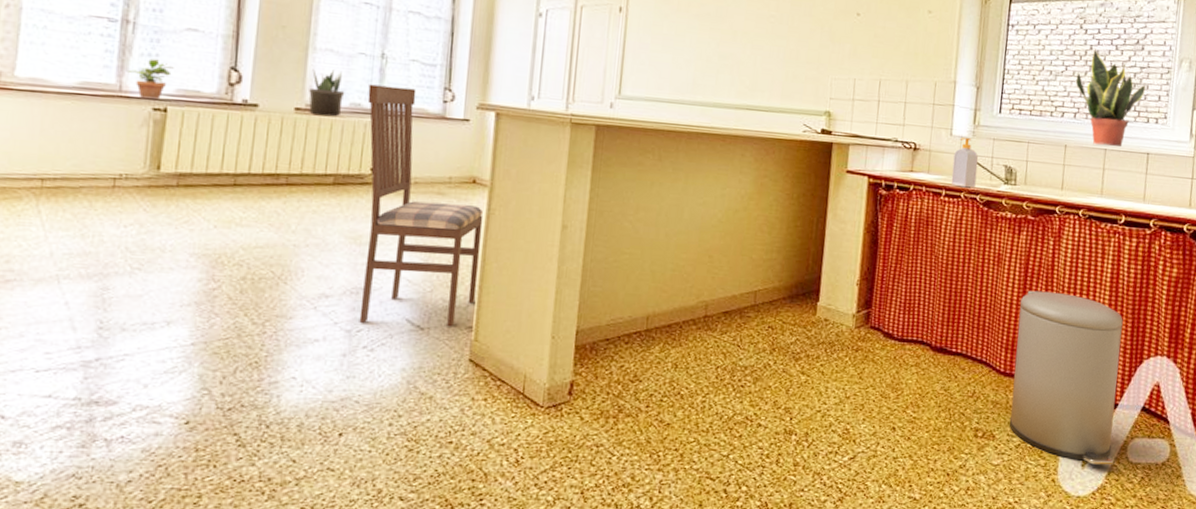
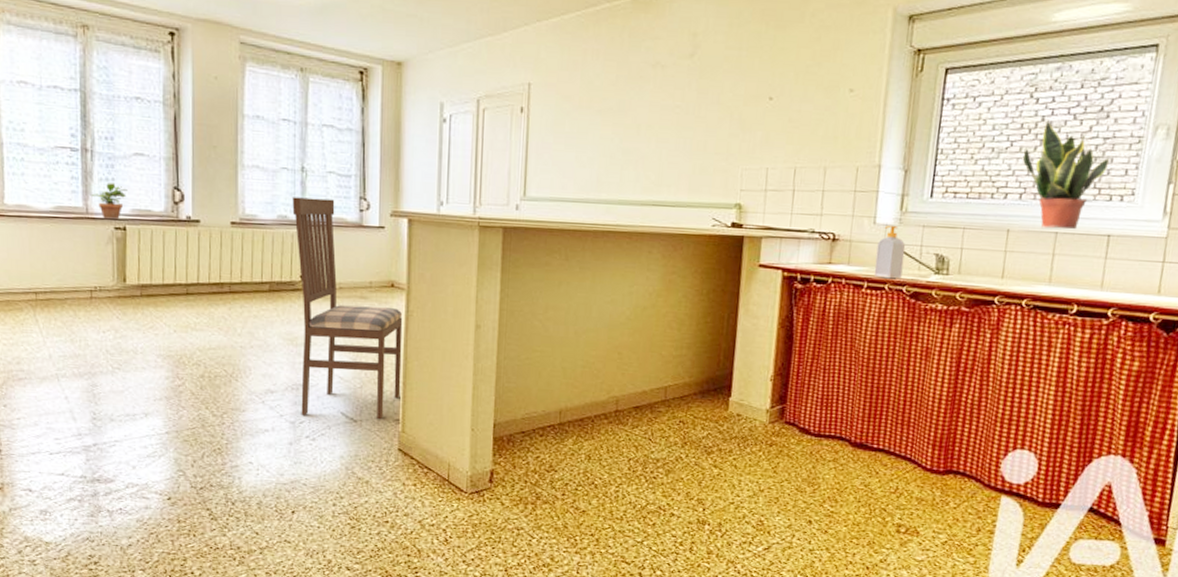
planter: present [309,69,345,117] -> none [241,185,273,229]
pedal bin: present [1009,290,1123,465] -> none [935,385,1071,566]

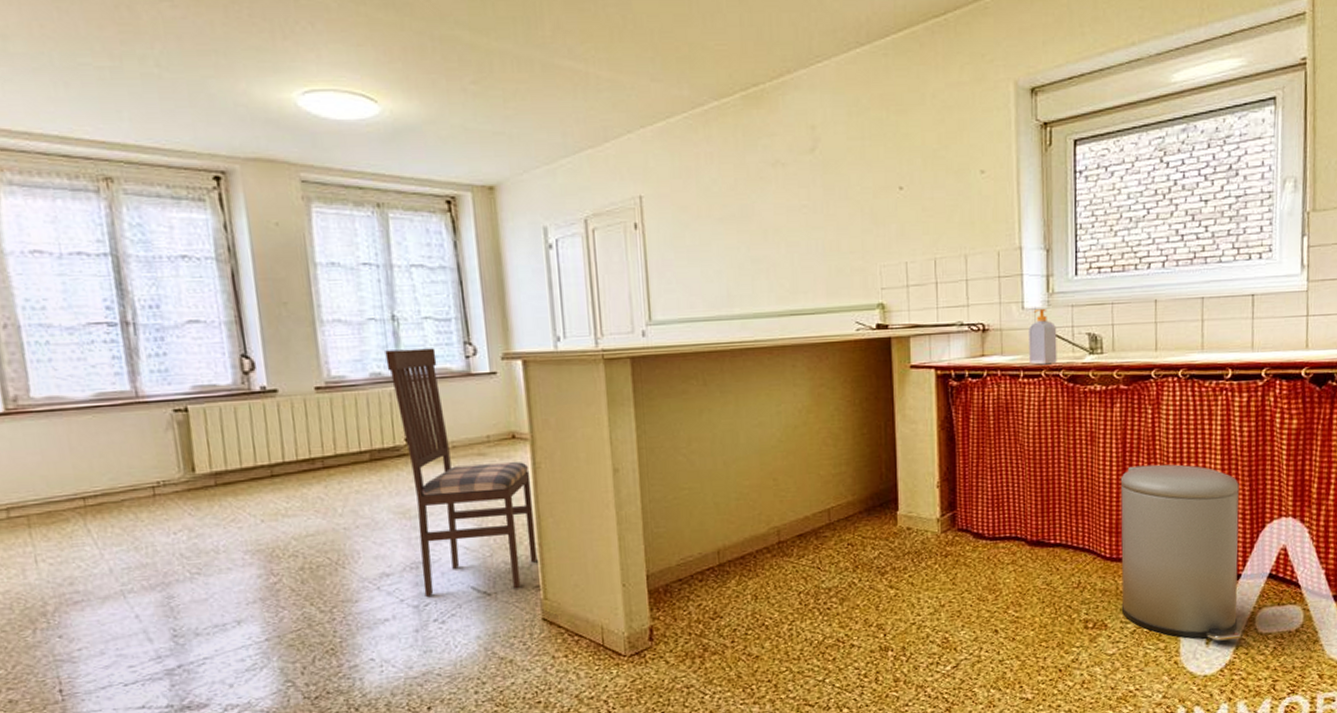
potted plant: present [91,183,128,220] -> none [139,358,185,402]
pedal bin: none [935,385,1071,566] -> present [1120,464,1241,641]
potted plant: present [1022,120,1110,230] -> none [1160,184,1245,295]

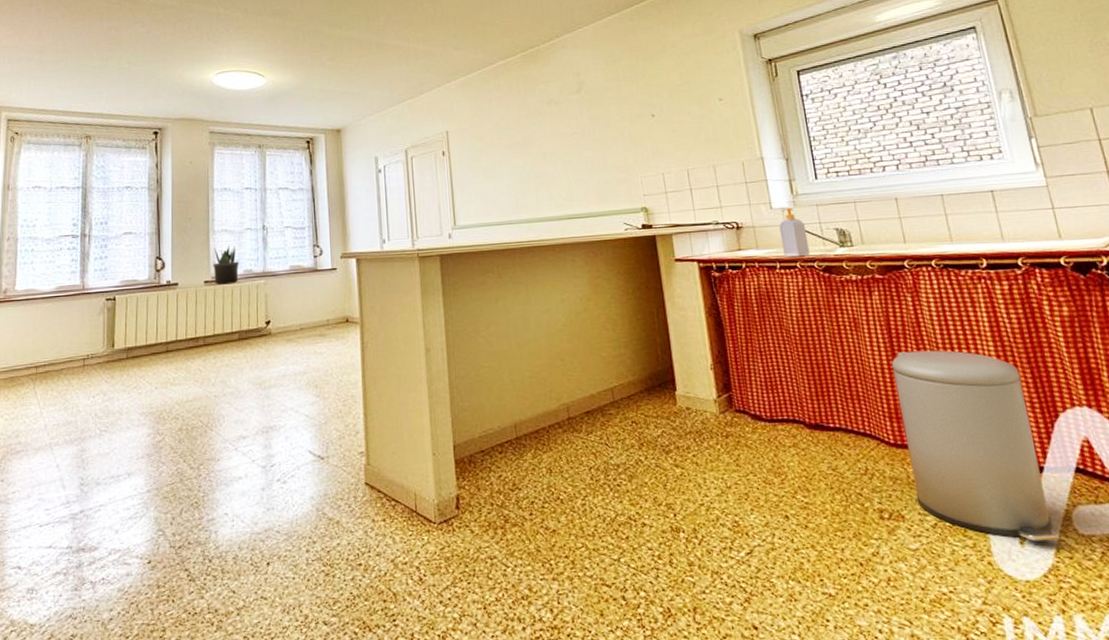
planter: none [324,340,364,392] -> present [213,245,239,285]
dining chair: present [385,348,538,597] -> none [256,250,363,458]

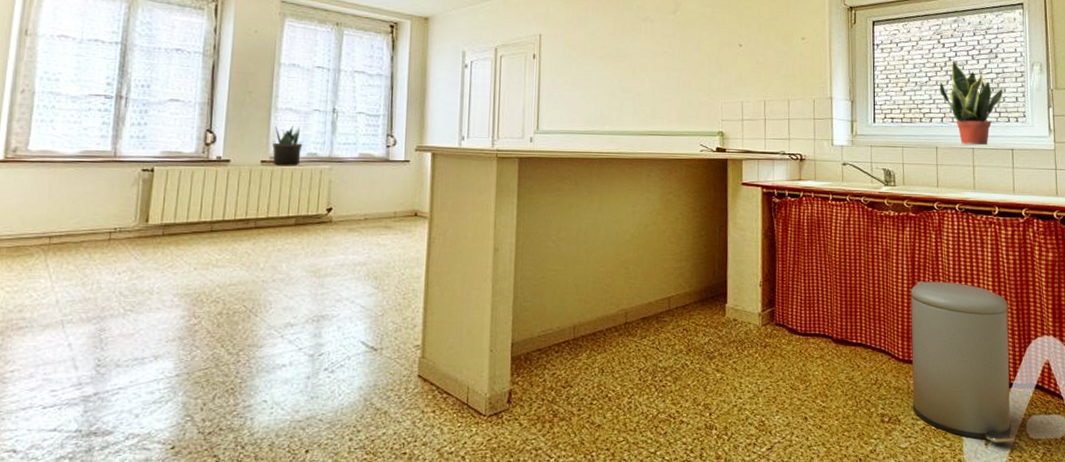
soap bottle: present [779,208,810,258] -> none [836,146,859,191]
potted plant: none [888,100,969,193] -> present [939,60,1003,146]

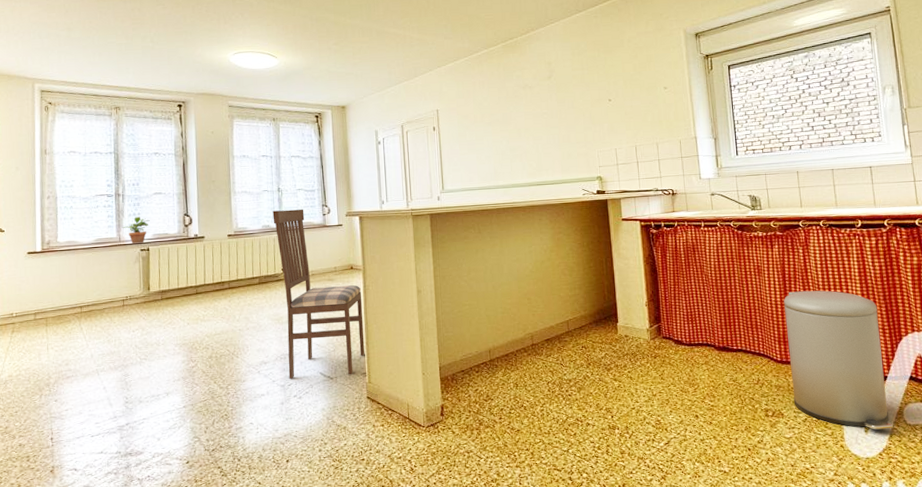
potted plant: none [121,127,159,162] -> present [123,217,150,245]
planter: present [272,126,303,167] -> none [235,204,258,238]
dining chair: none [320,136,425,347] -> present [272,209,365,379]
potted plant: present [939,60,1003,146] -> none [795,92,858,167]

